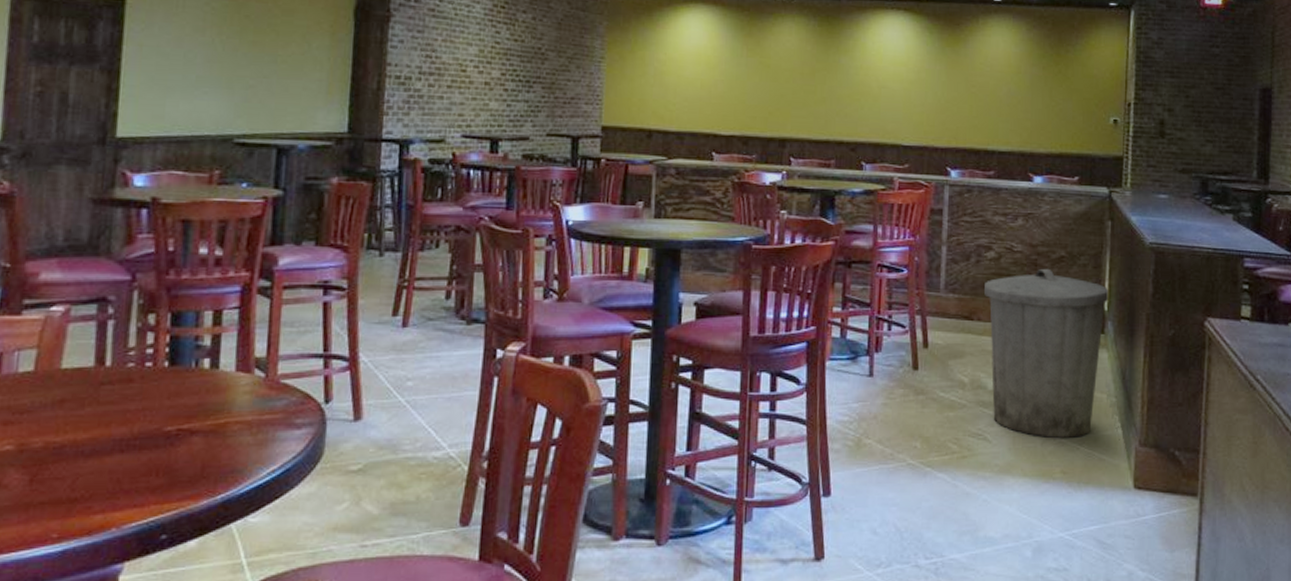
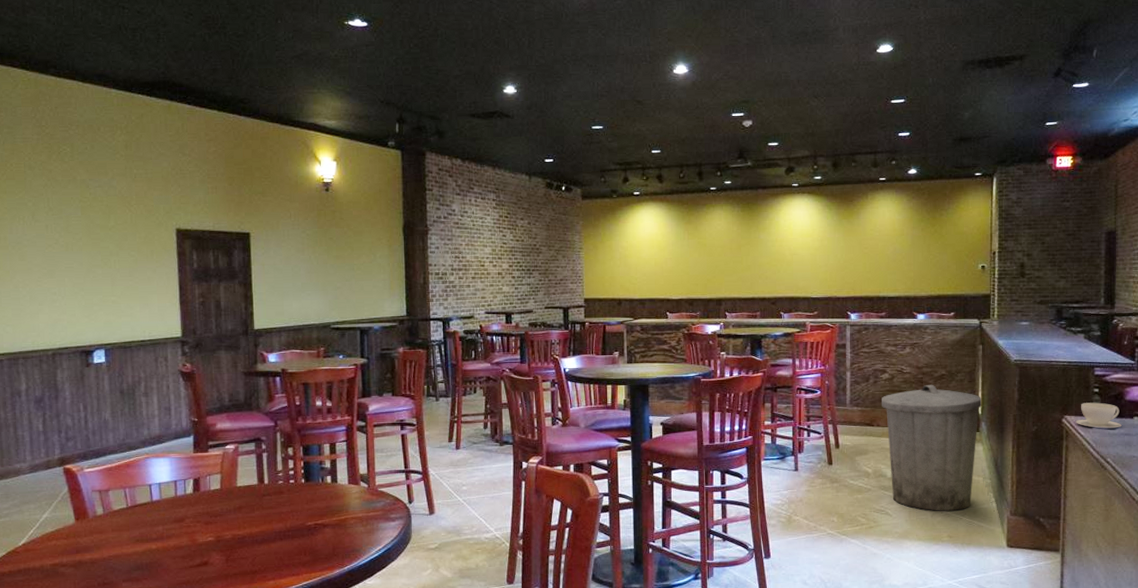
teacup: none [1221,302,1275,337] -> present [1076,402,1122,429]

